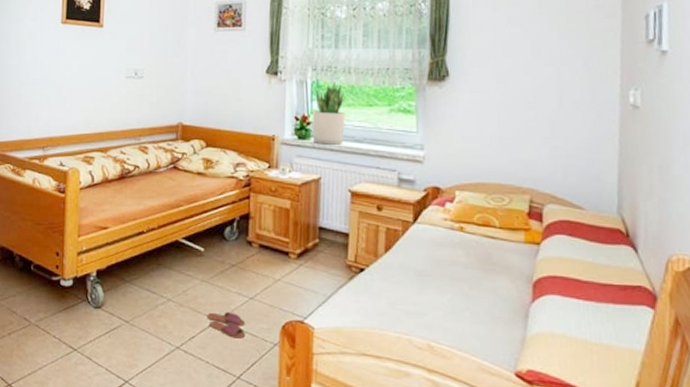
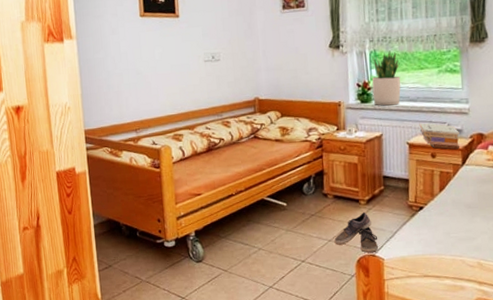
slippers: present [207,311,246,339] -> none [293,253,328,274]
shoe: none [256,267,308,318] -> present [334,211,378,253]
books: none [364,168,411,204] -> present [419,123,460,150]

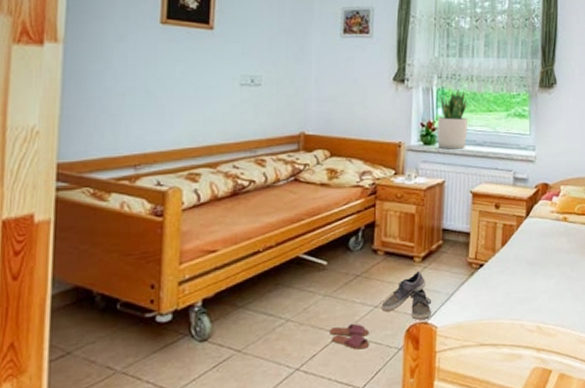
slippers: none [293,253,328,274] -> present [329,323,370,350]
books: present [419,123,460,150] -> none [484,170,525,200]

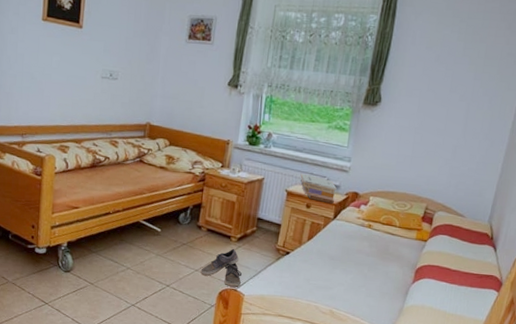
slippers: present [329,323,370,350] -> none [159,279,190,300]
planter: present [437,89,468,149] -> none [261,98,293,152]
books: none [484,170,525,200] -> present [300,173,337,204]

